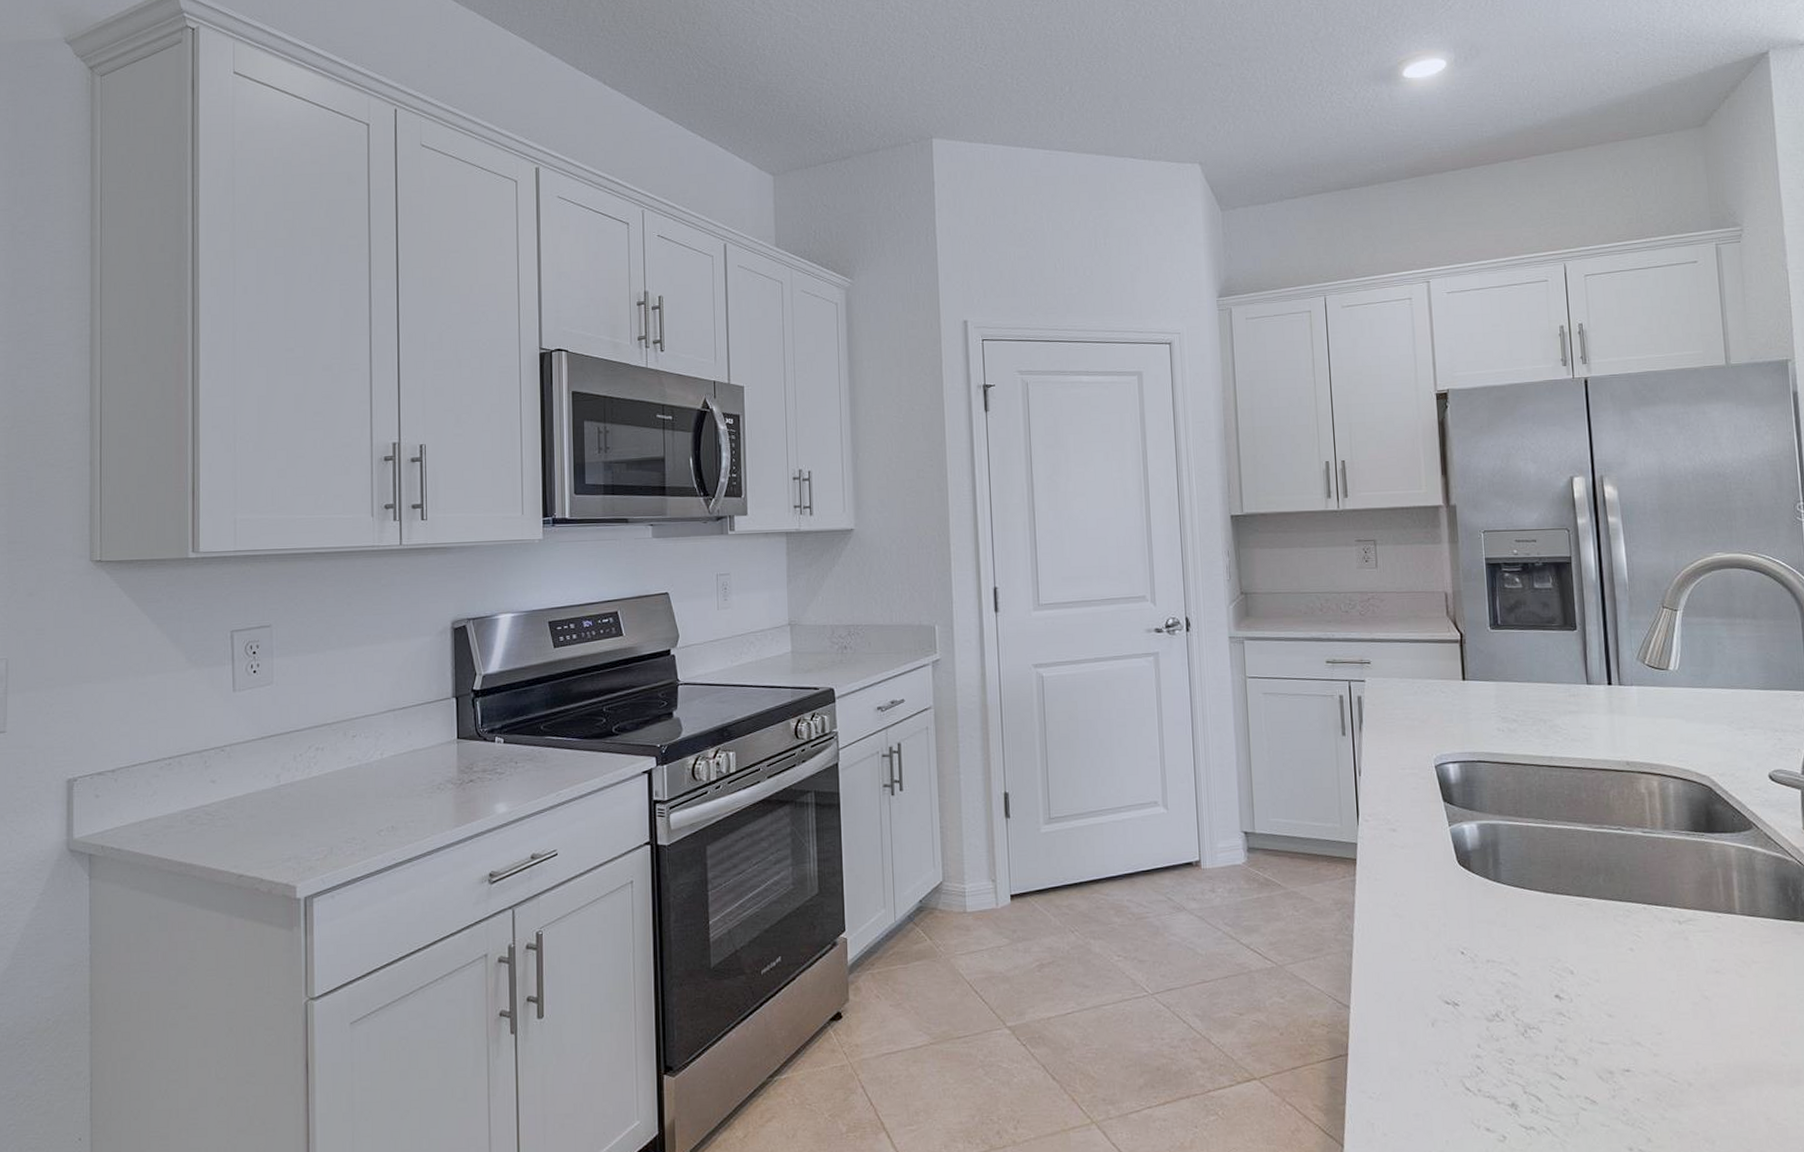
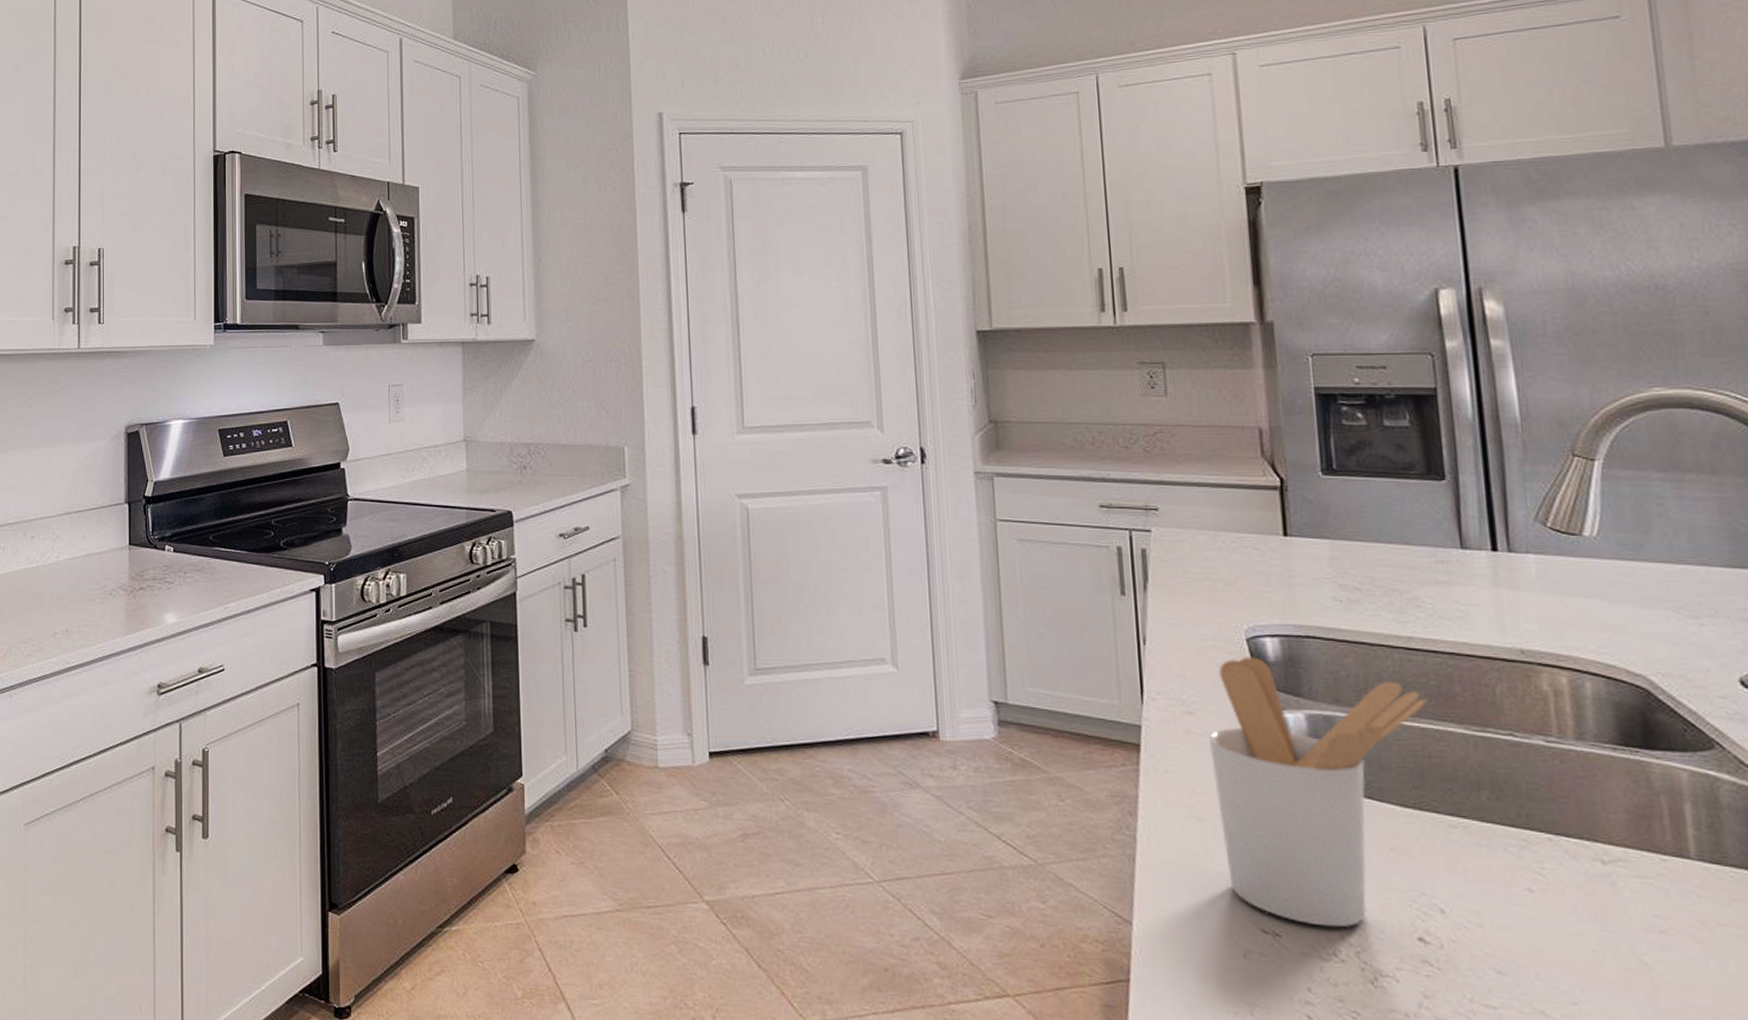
utensil holder: none [1407,780,1562,994] -> present [1209,657,1427,928]

